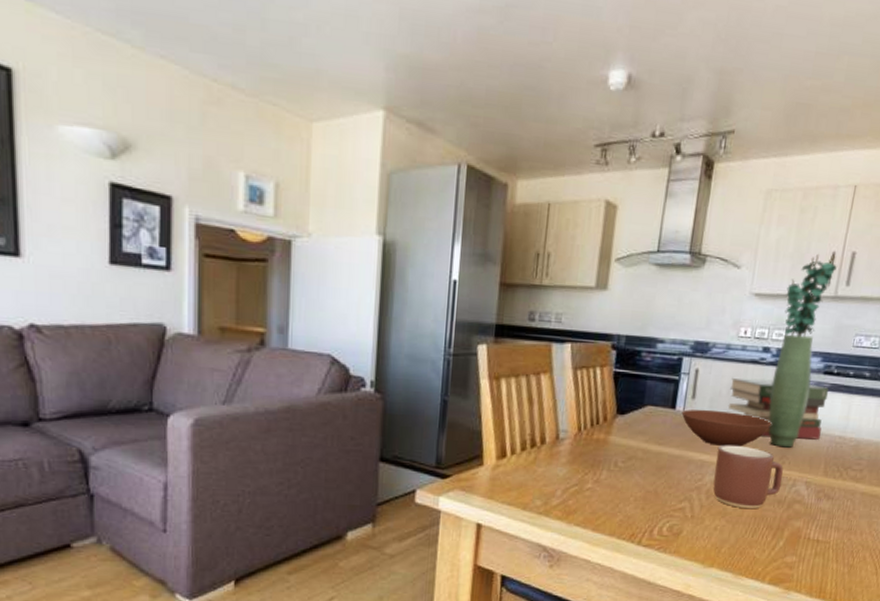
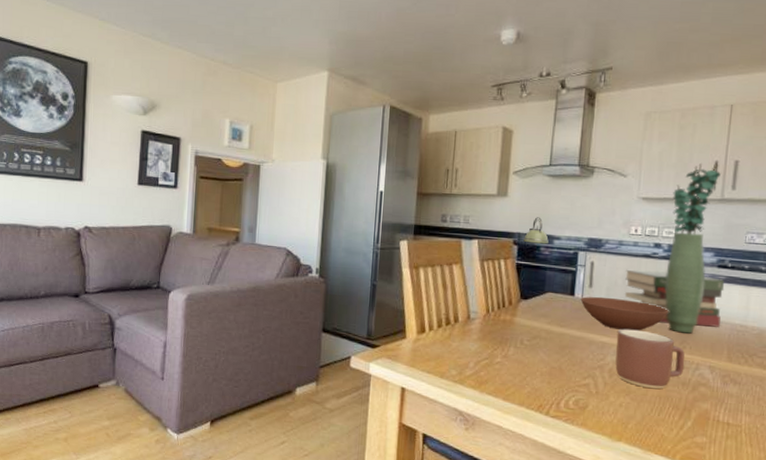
kettle: none [623,315,652,349] -> present [523,217,549,244]

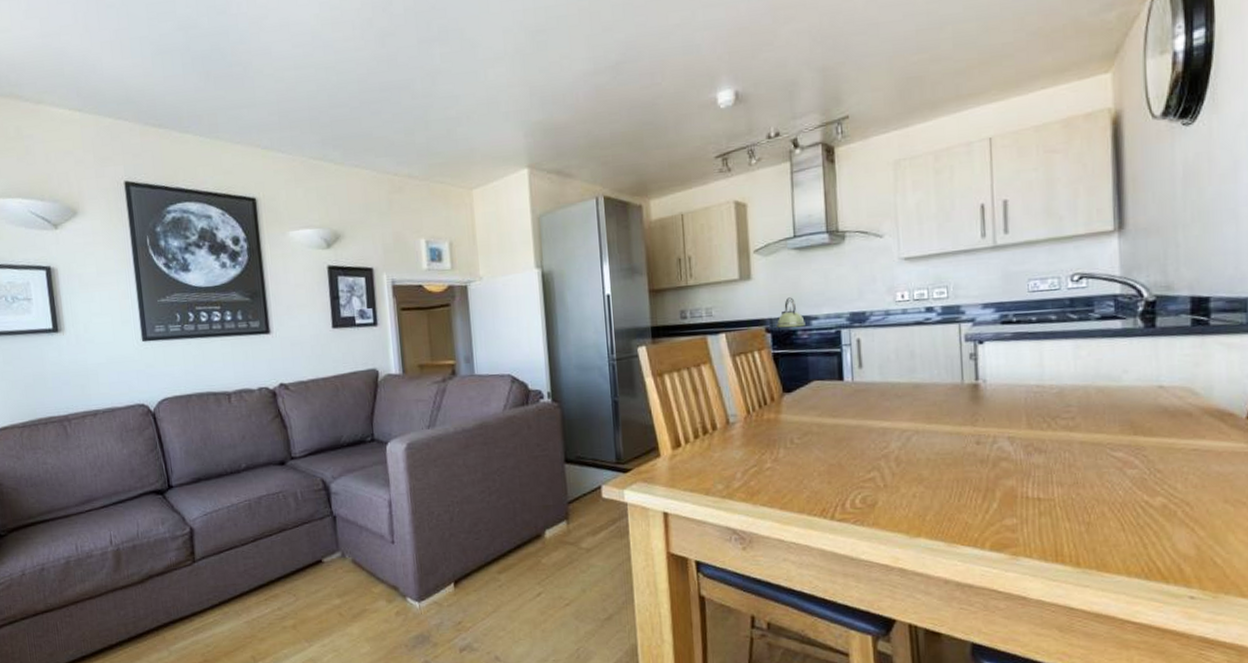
bowl: present [580,296,669,331] -> none [851,375,953,411]
mug: present [615,328,685,390] -> none [898,407,980,473]
books: present [624,269,725,327] -> none [898,336,1013,397]
vase: present [665,163,721,334] -> none [938,206,990,405]

